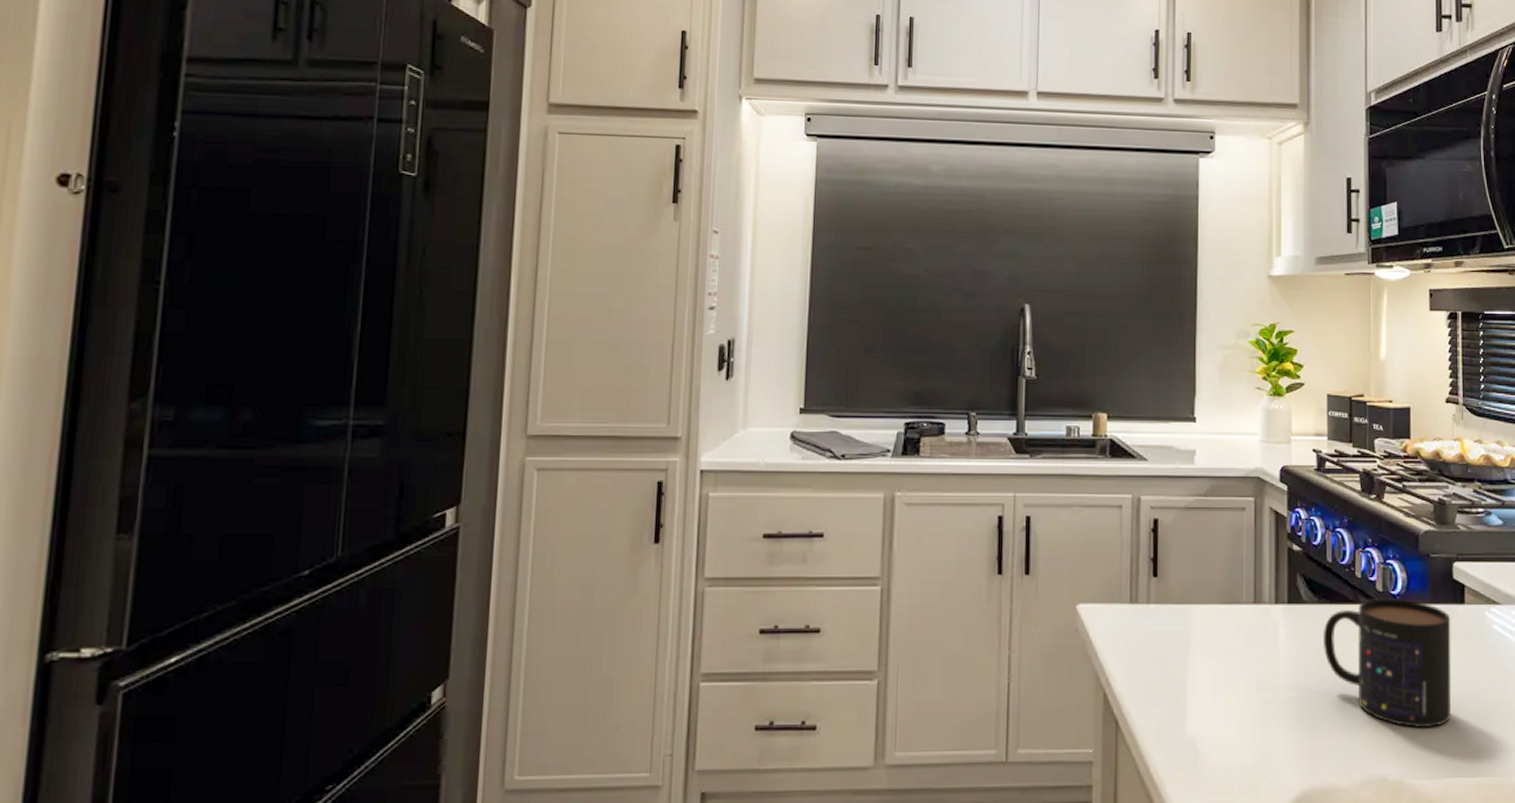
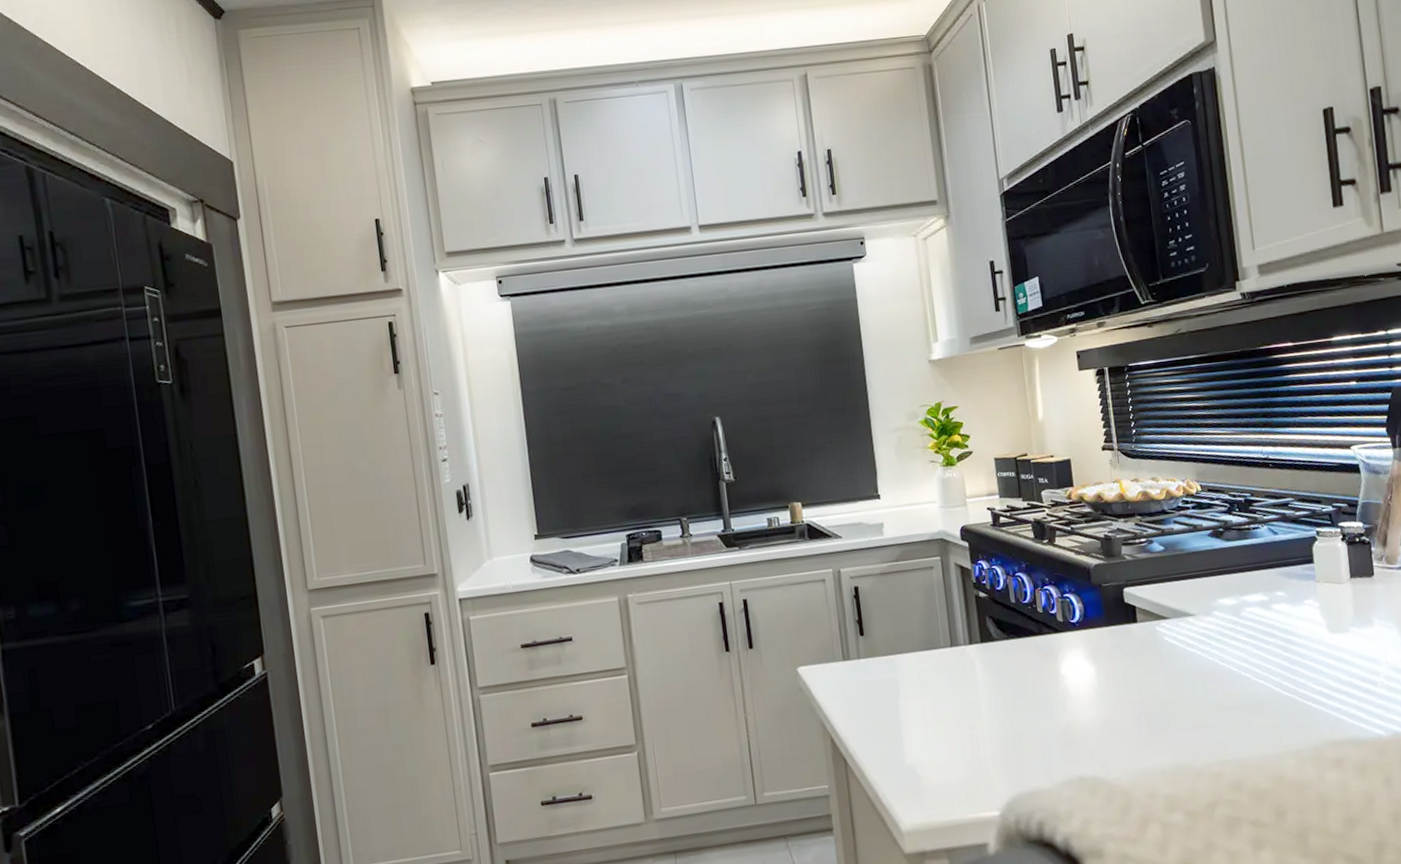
mug: present [1322,597,1452,727] -> none [1014,625,1135,733]

